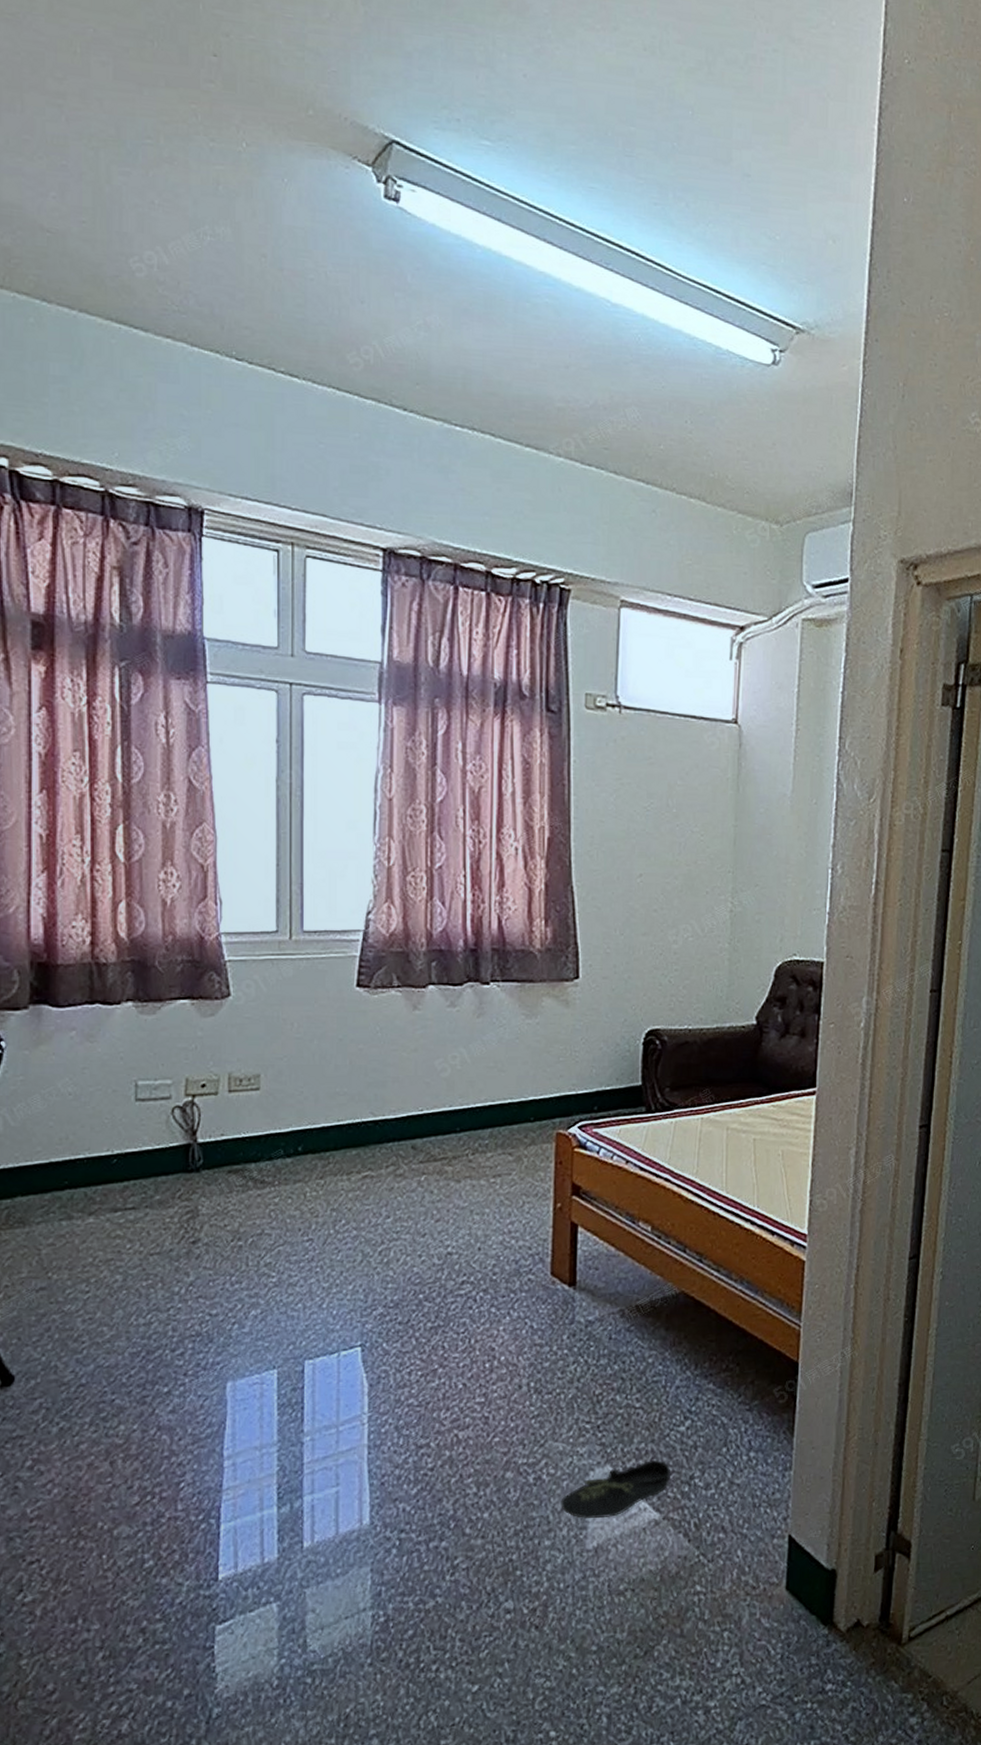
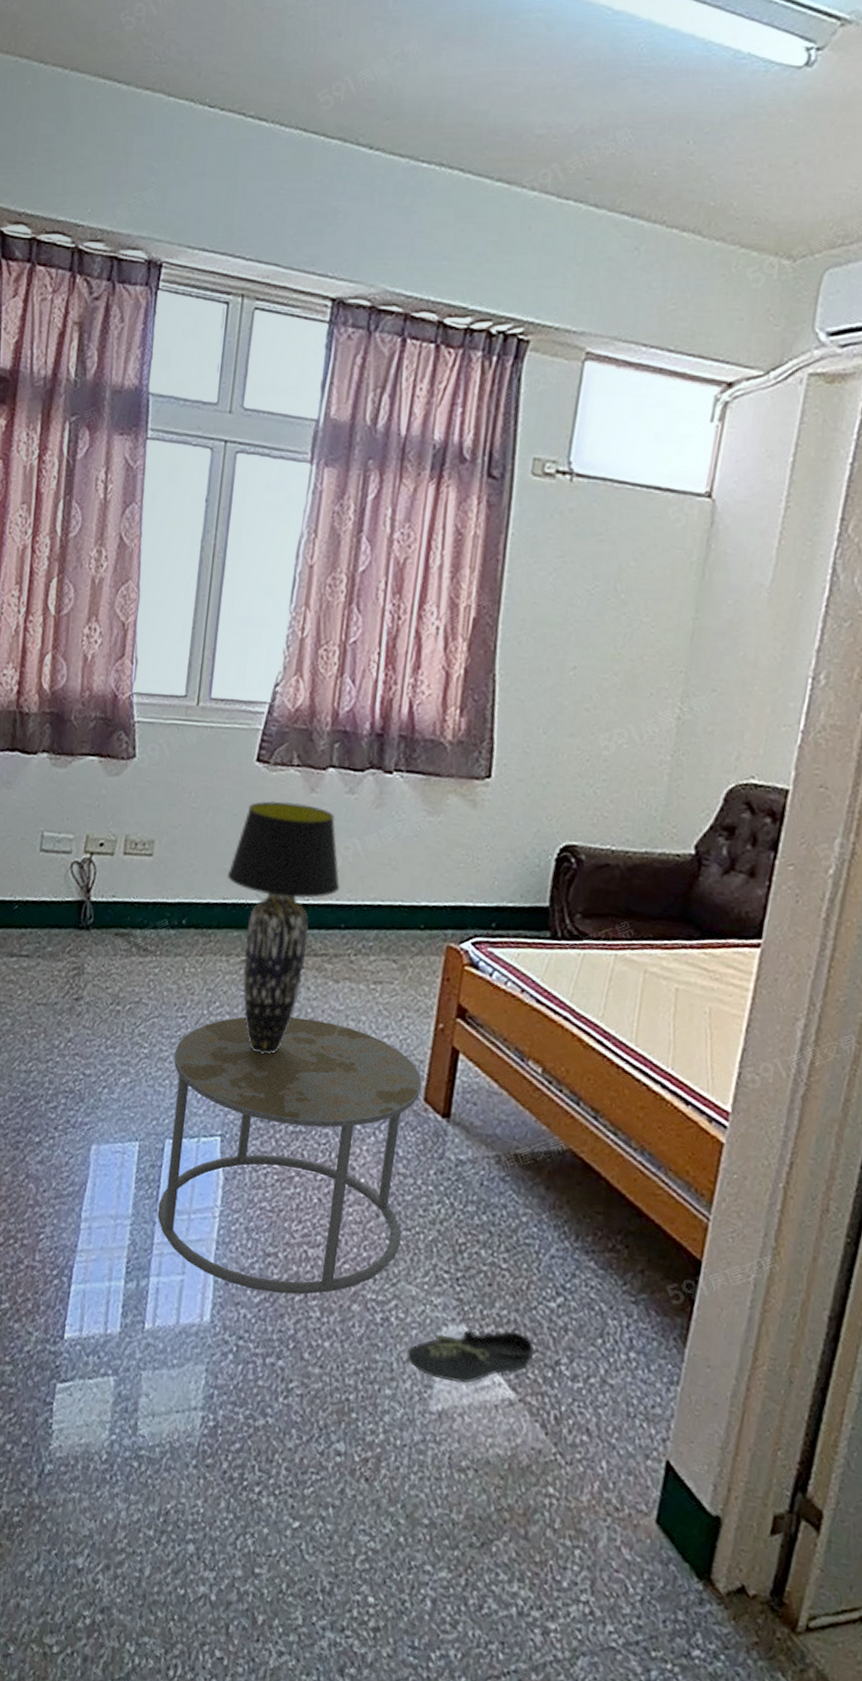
side table: none [304,1220,547,1483] -> present [157,1016,422,1295]
table lamp: none [339,1022,452,1260] -> present [226,800,340,1054]

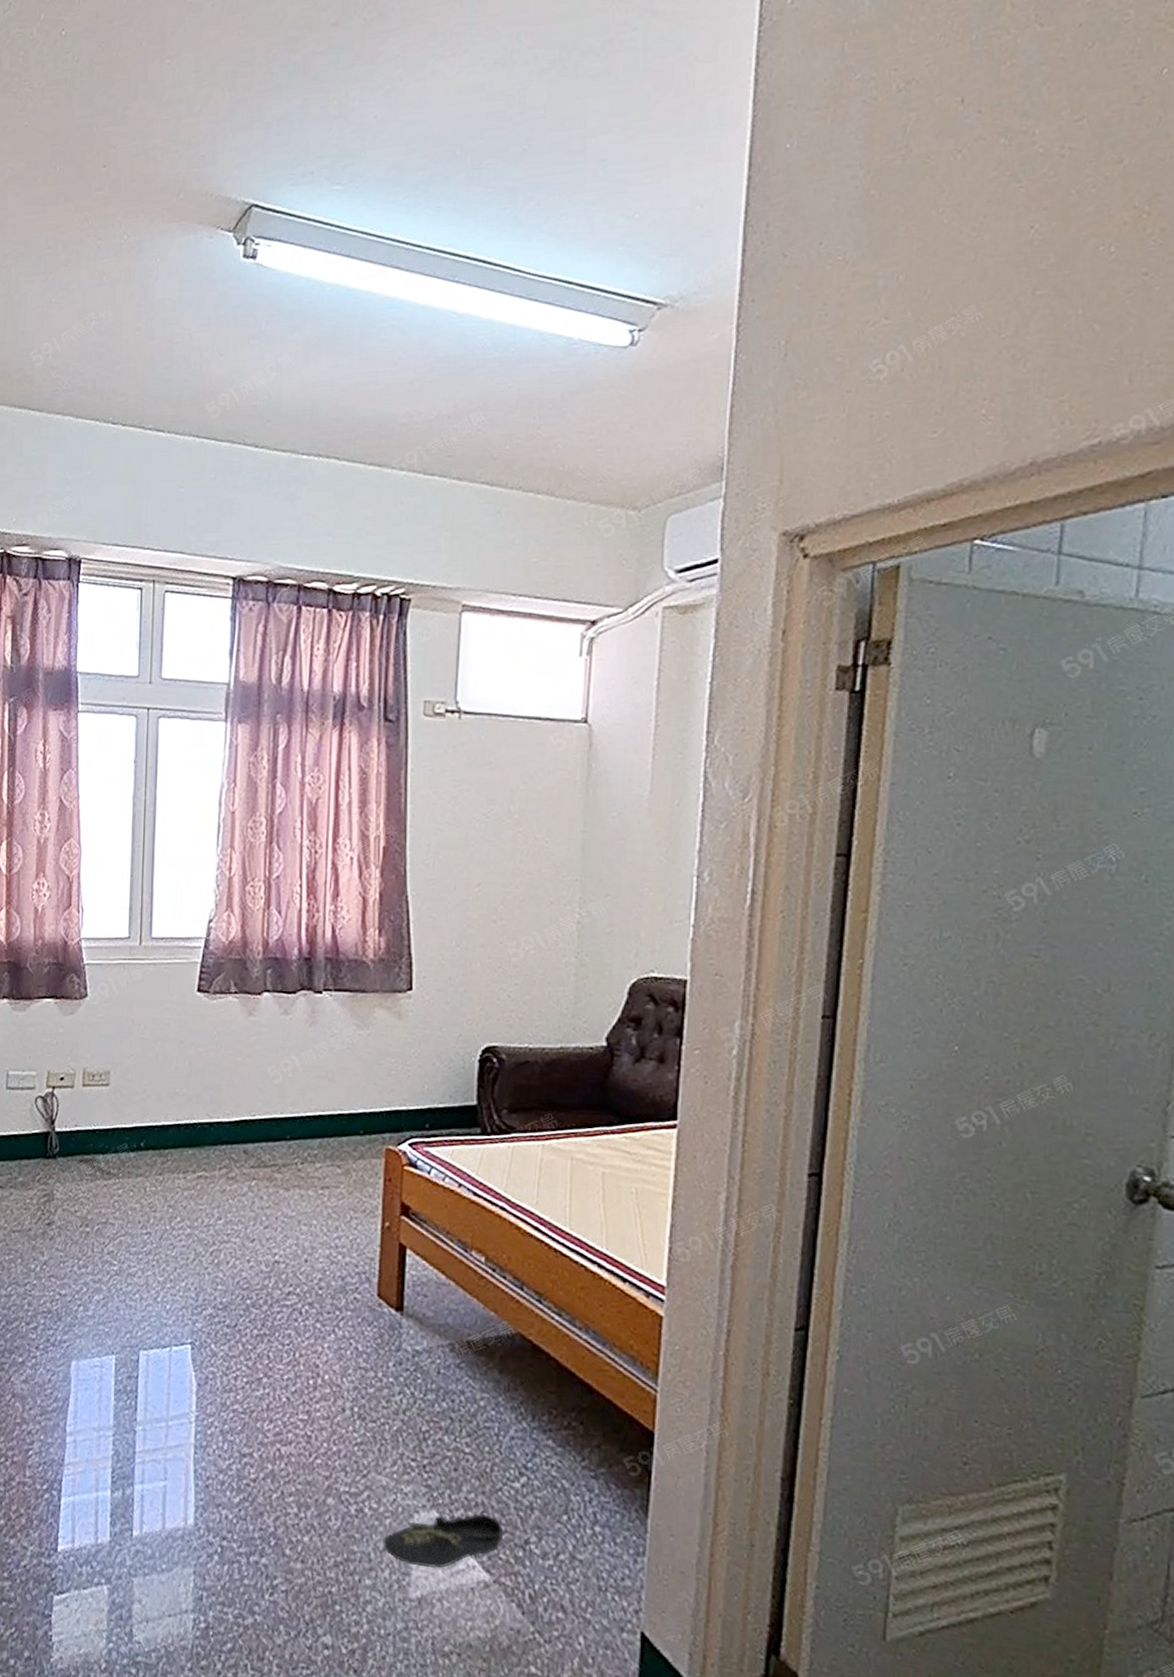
side table: present [157,1016,422,1295] -> none [137,1225,374,1492]
table lamp: present [226,800,340,1054] -> none [178,1026,283,1263]

